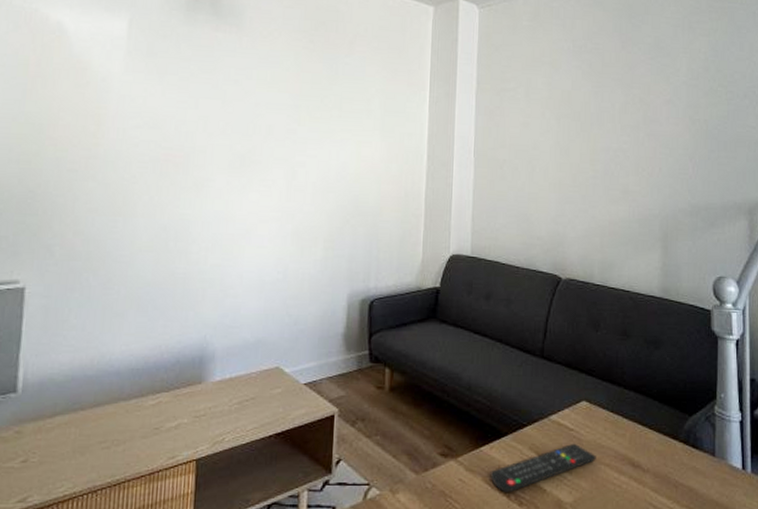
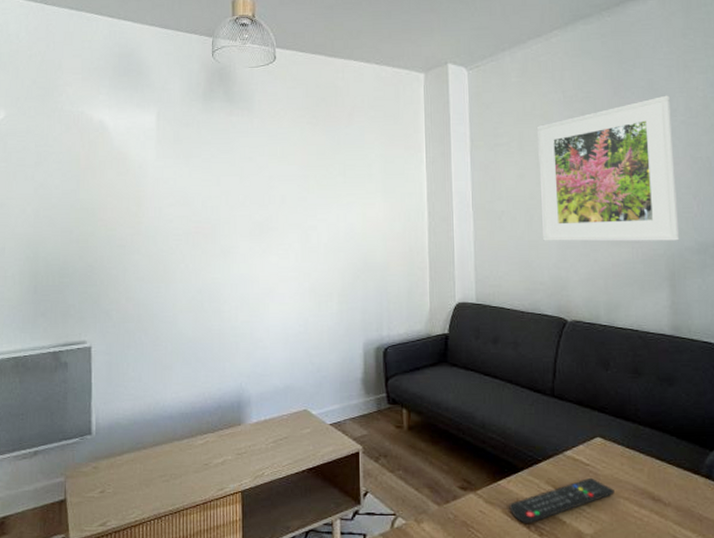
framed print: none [542,54,675,202] -> present [536,95,680,242]

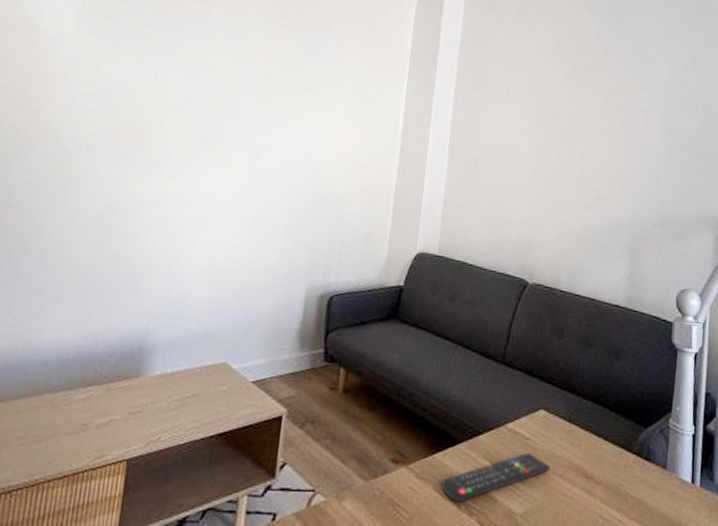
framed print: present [536,95,680,242] -> none [516,62,655,211]

